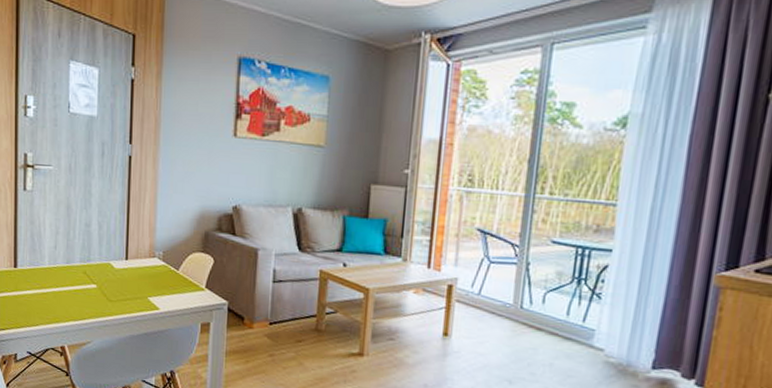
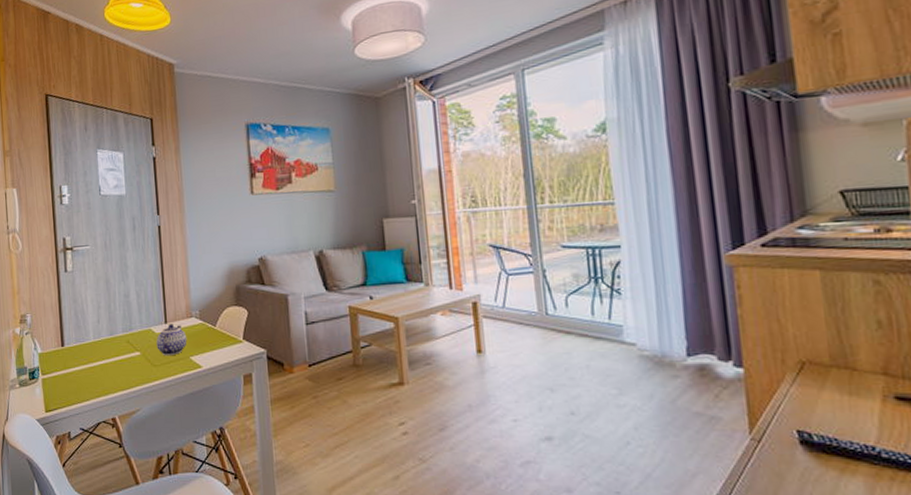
teapot: none [114,261,147,294] -> present [156,324,187,356]

